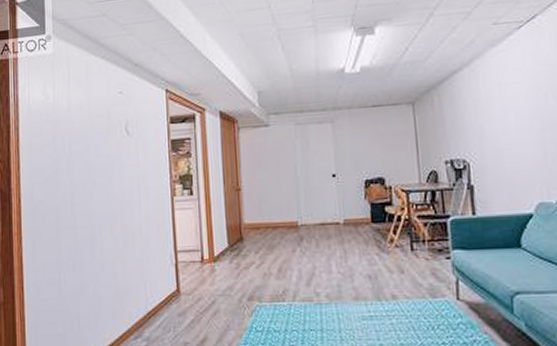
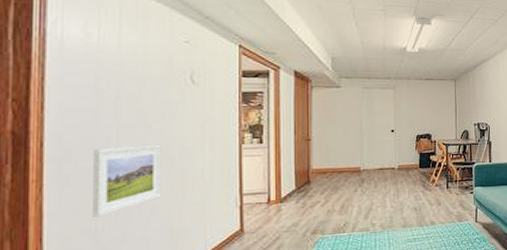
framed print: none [55,198,107,269] -> present [93,144,162,217]

